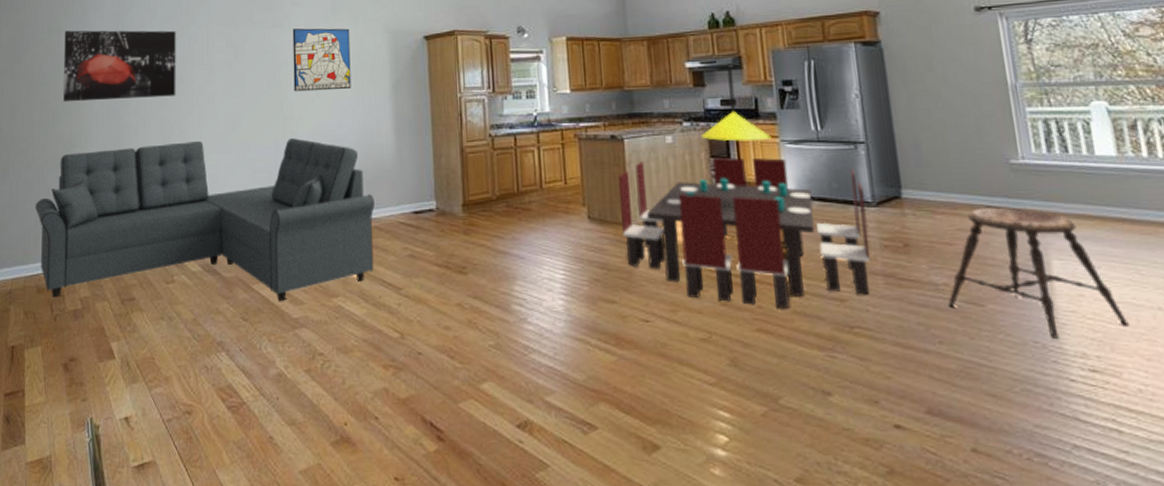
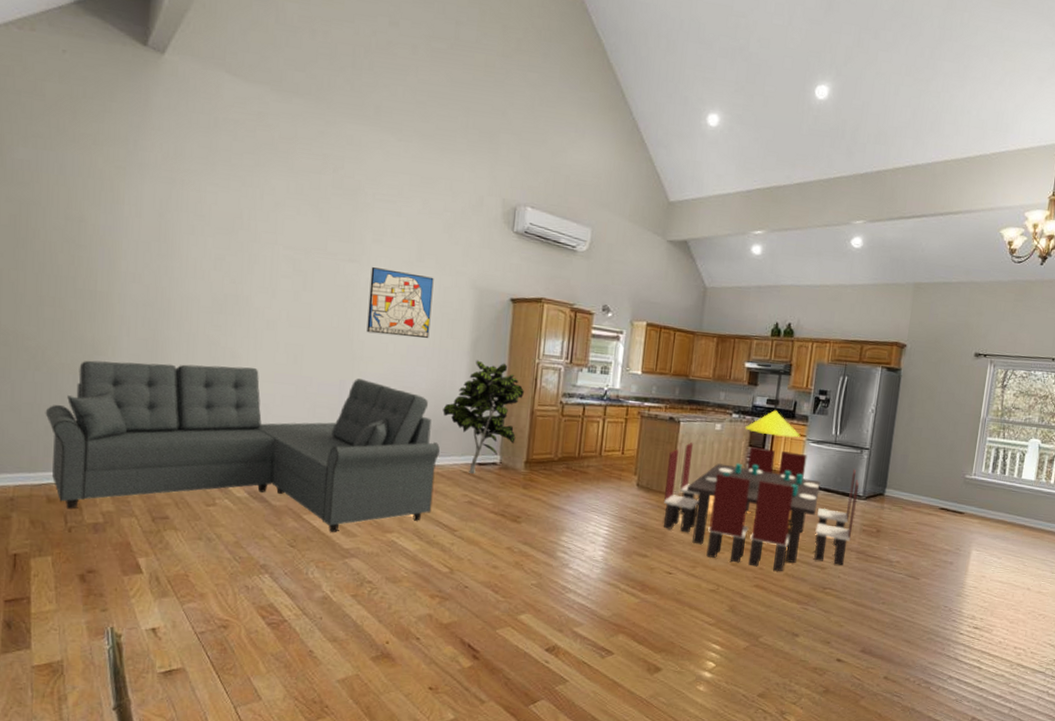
wall art: present [63,30,176,102] -> none [85,220,233,317]
indoor plant: none [373,102,450,223] -> present [443,360,524,474]
stool: present [947,207,1129,340] -> none [895,508,1007,606]

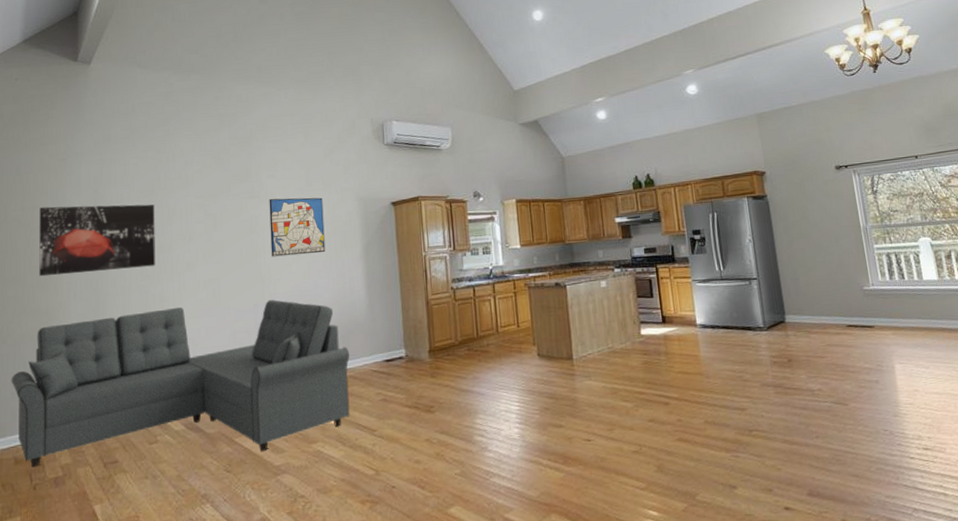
wall art: none [85,220,233,317] -> present [39,204,156,277]
indoor plant: present [443,360,524,474] -> none [347,261,417,371]
dining table: present [664,369,859,571] -> none [562,218,763,420]

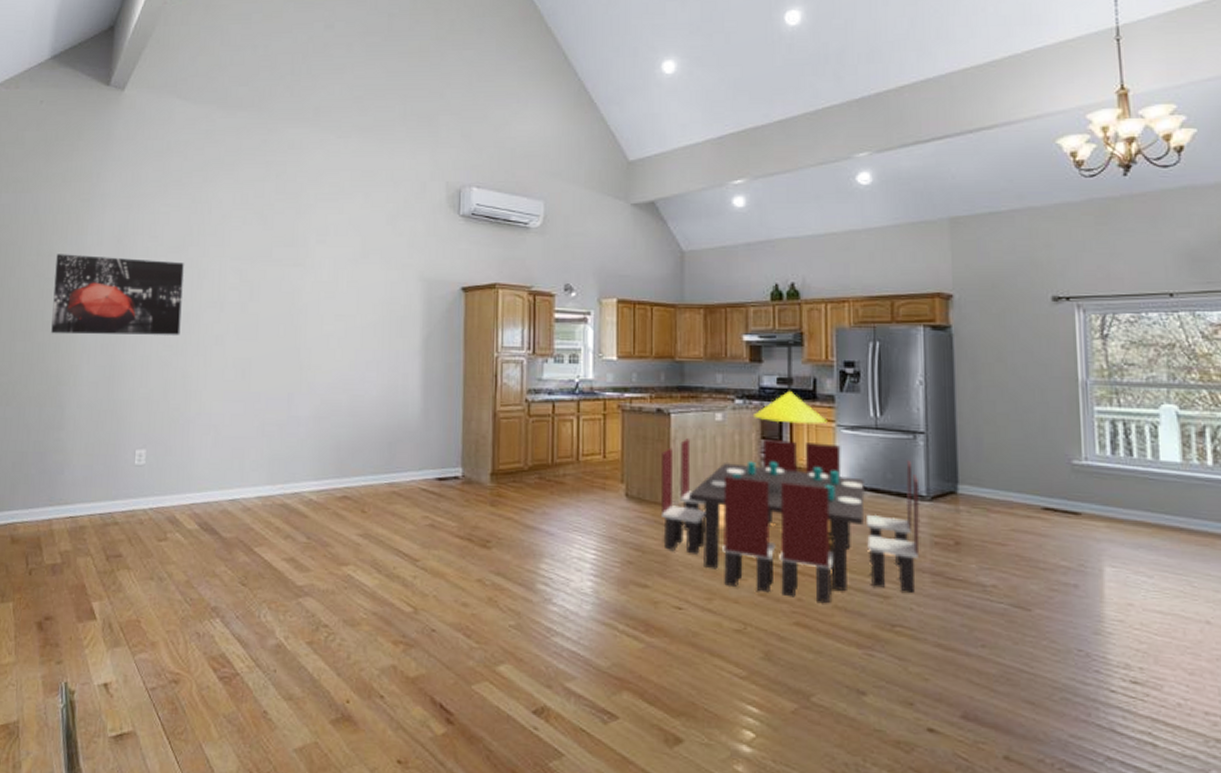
sofa: present [11,300,350,468] -> none [13,387,395,568]
wall art: present [269,197,326,257] -> none [313,270,380,340]
dining table: none [562,218,763,420] -> present [662,340,920,603]

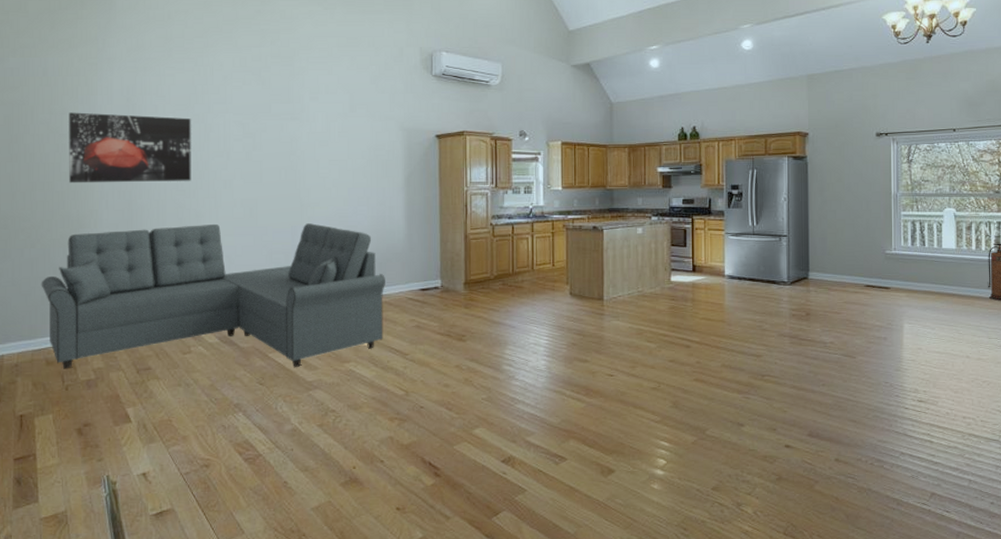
sofa: none [13,387,395,568] -> present [41,223,385,369]
dining table: present [662,340,920,603] -> none [597,170,783,363]

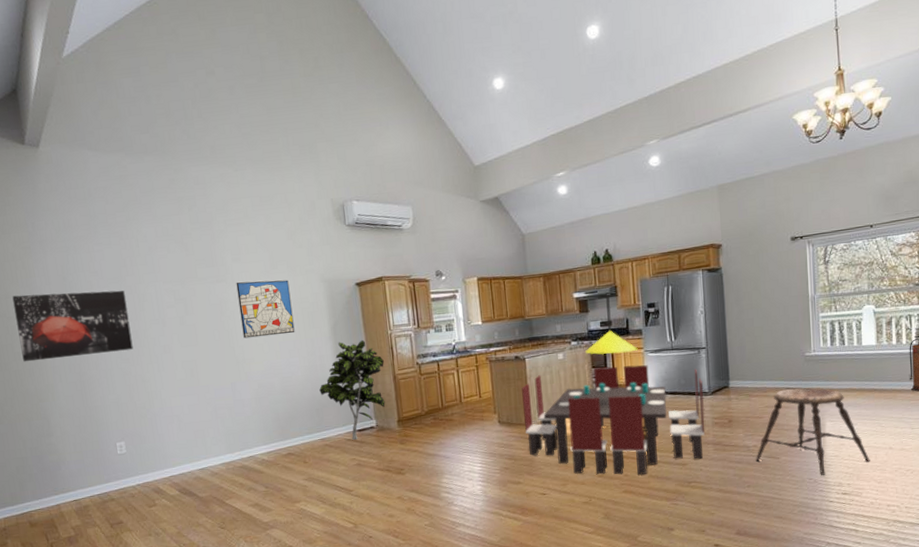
sofa: present [41,223,385,369] -> none [13,378,328,529]
wall art: none [311,122,367,181] -> present [236,280,295,339]
indoor plant: none [385,194,456,299] -> present [319,339,385,440]
dining table: none [597,170,783,363] -> present [521,293,705,475]
stool: none [831,286,947,381] -> present [755,388,870,476]

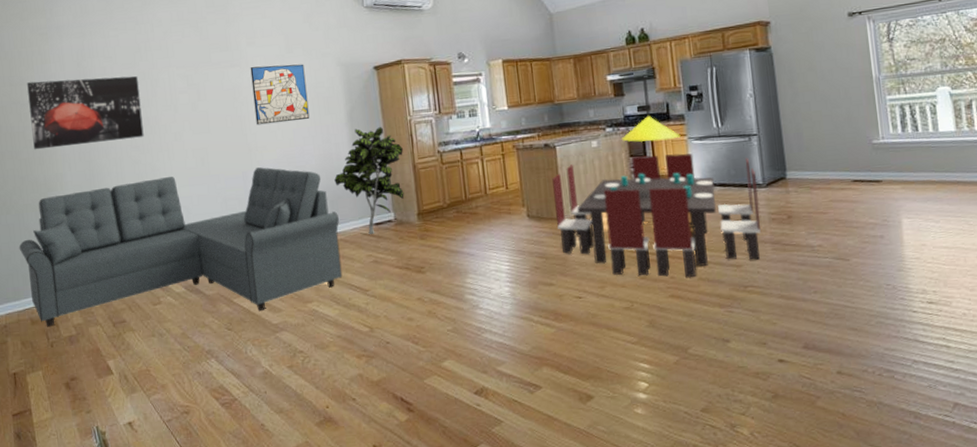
sofa: none [13,378,328,529] -> present [19,167,343,327]
stool: present [755,388,870,476] -> none [821,179,959,282]

